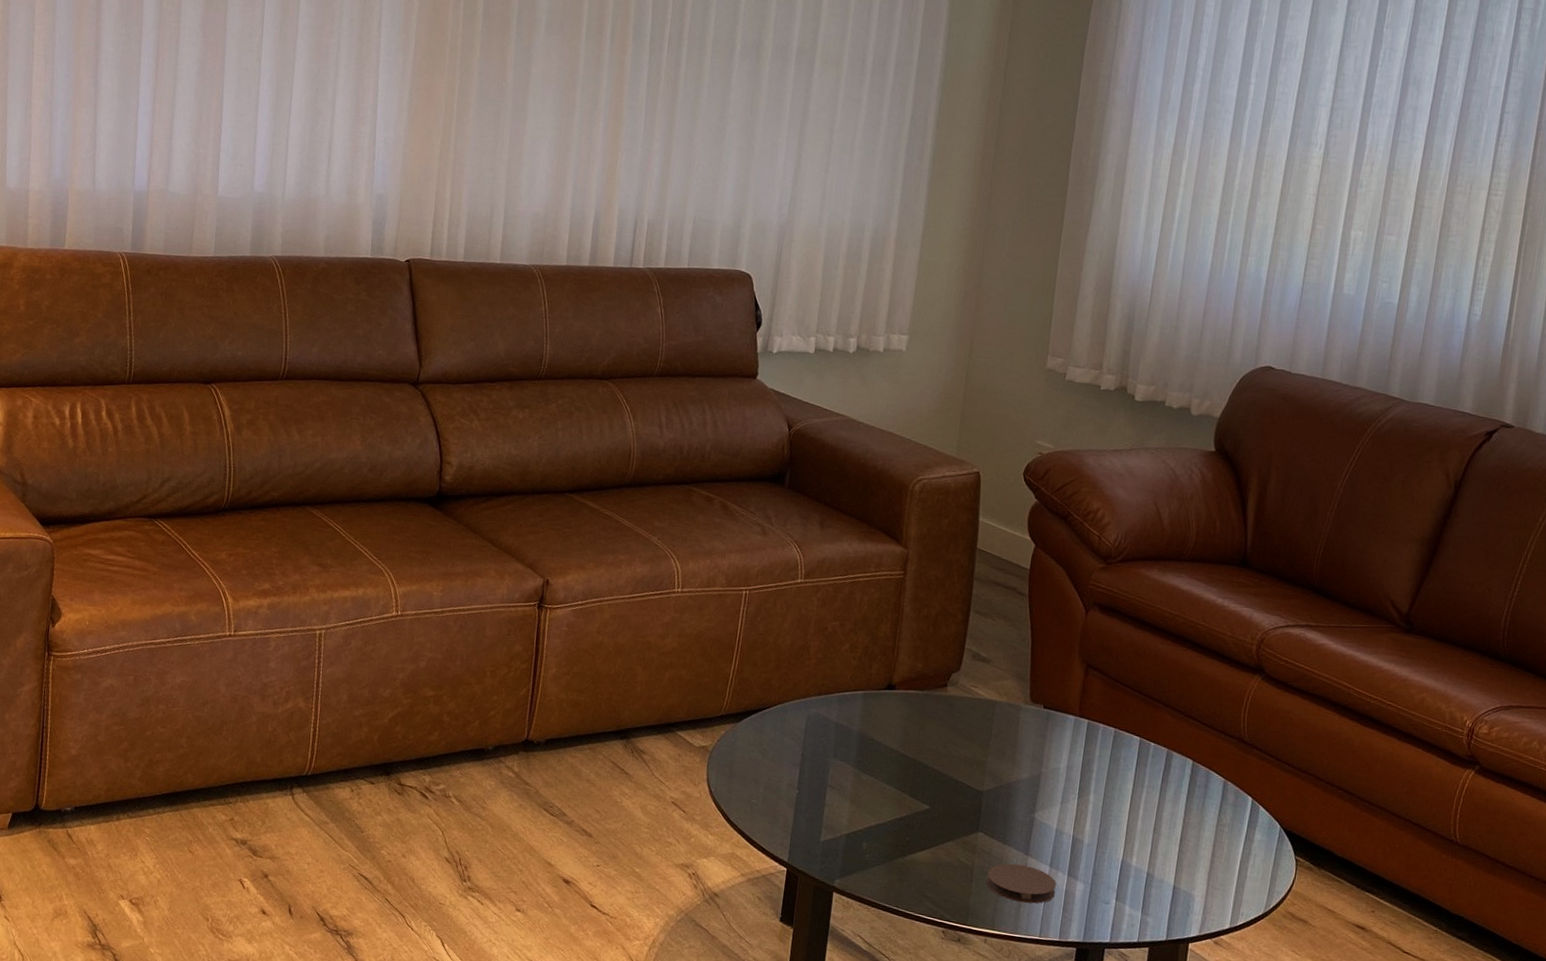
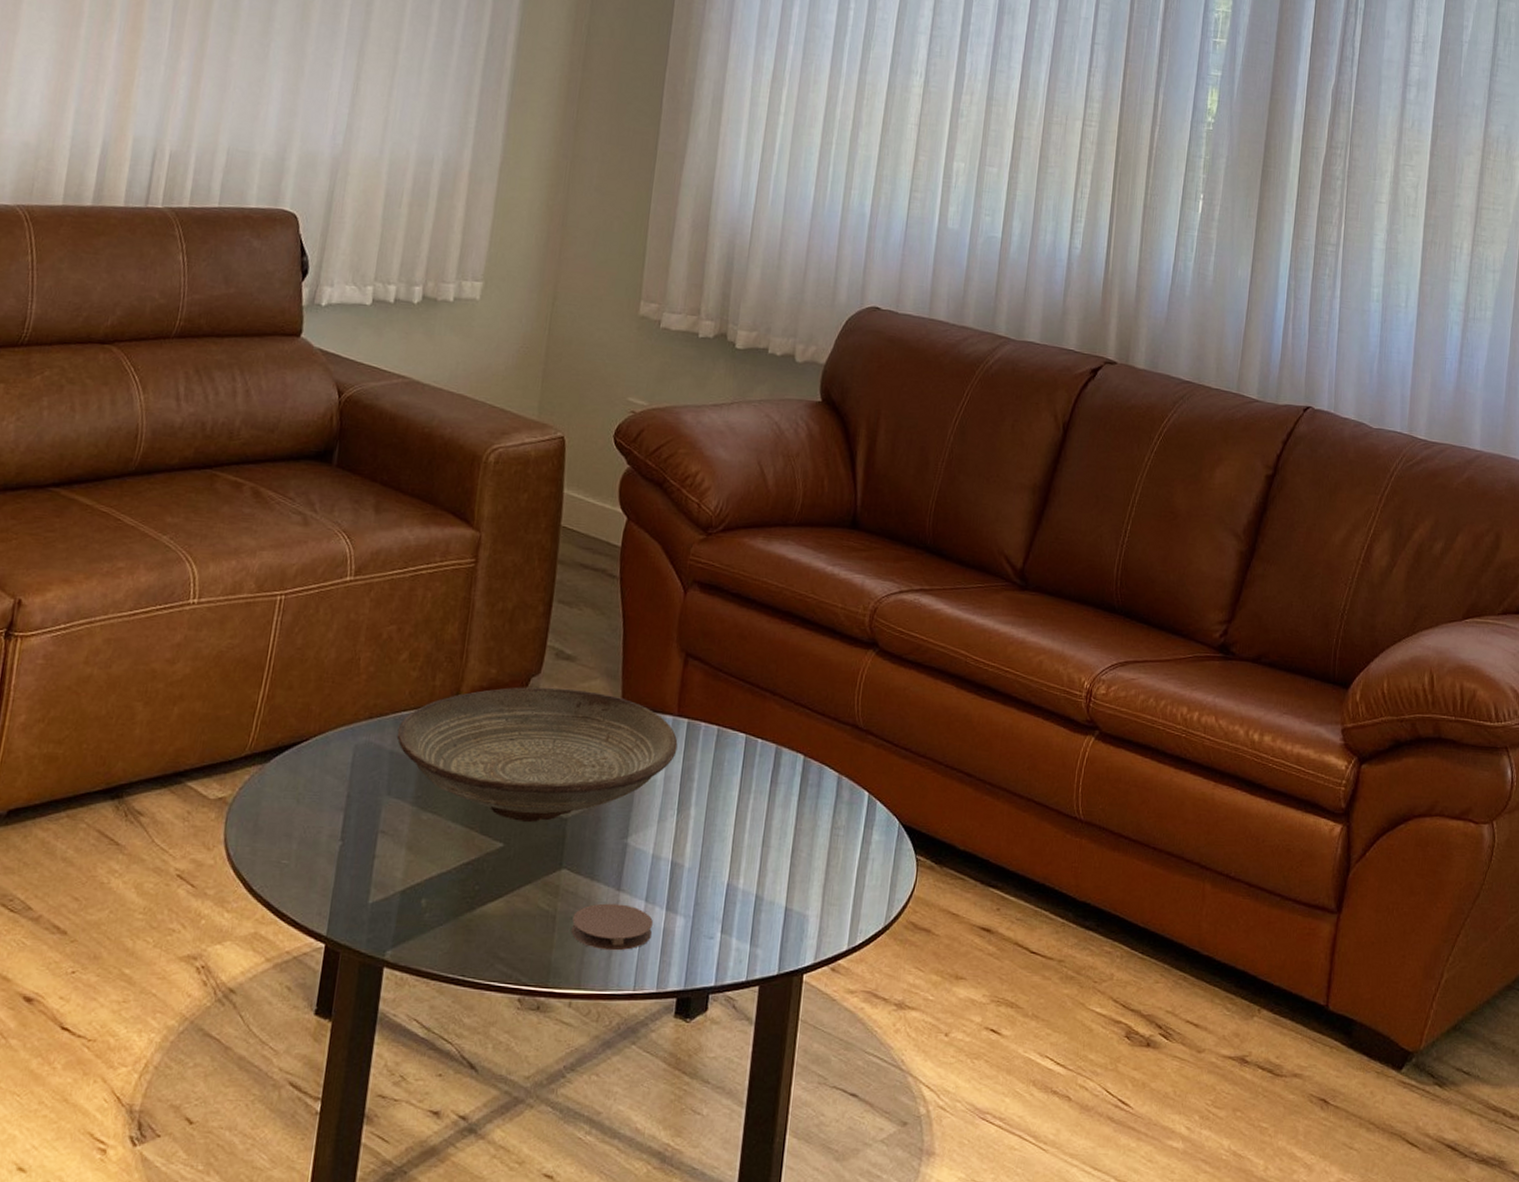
decorative bowl: none [841,680,1079,792] -> present [396,687,678,823]

